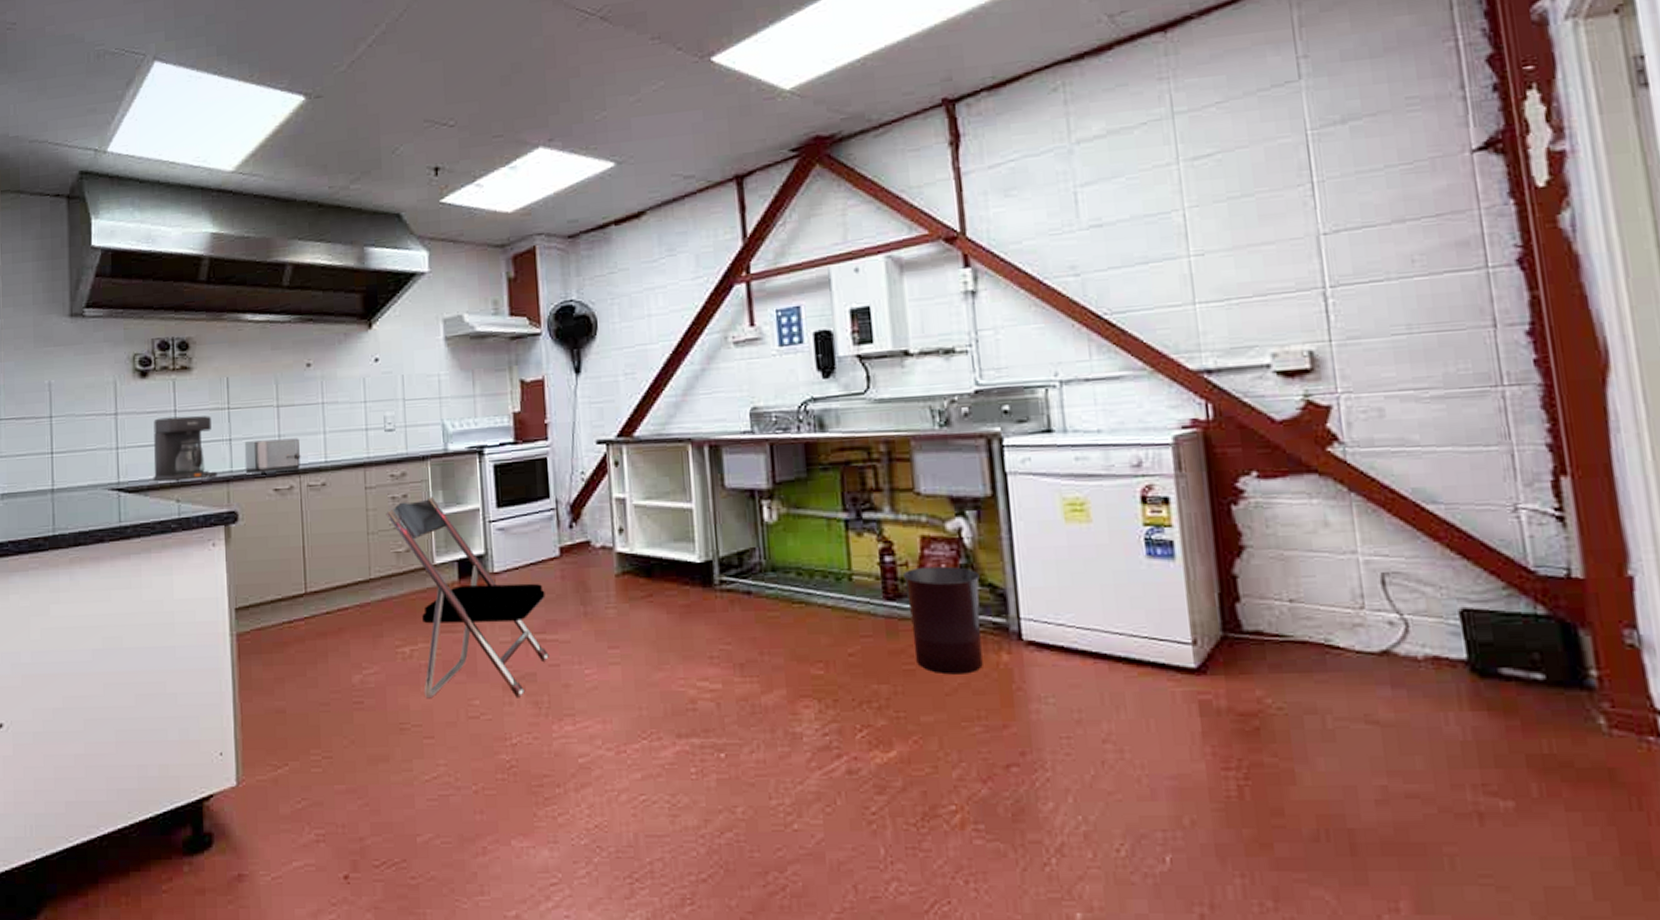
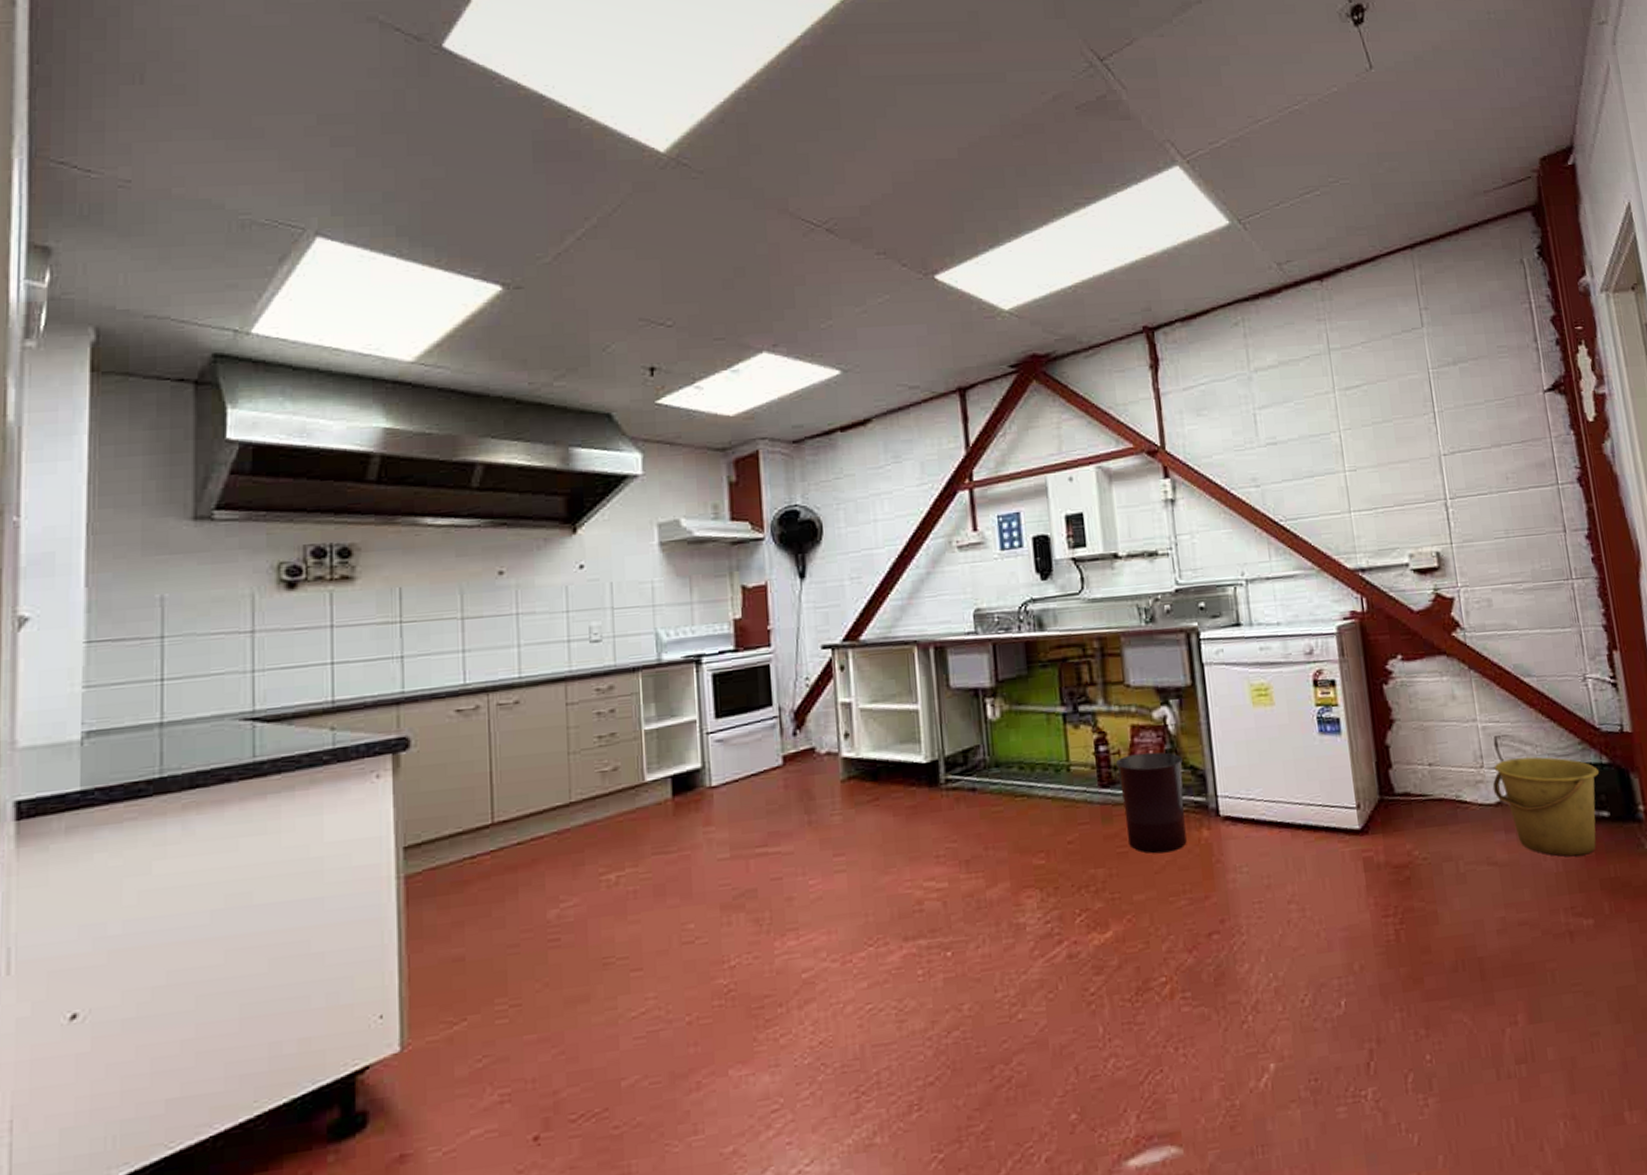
coffee maker: present [153,415,217,482] -> none [300,631,384,708]
toaster: present [244,438,301,475] -> none [419,652,490,695]
folding chair: present [386,497,549,698] -> none [590,710,771,927]
bucket: none [1376,600,1533,724] -> present [1492,756,1600,857]

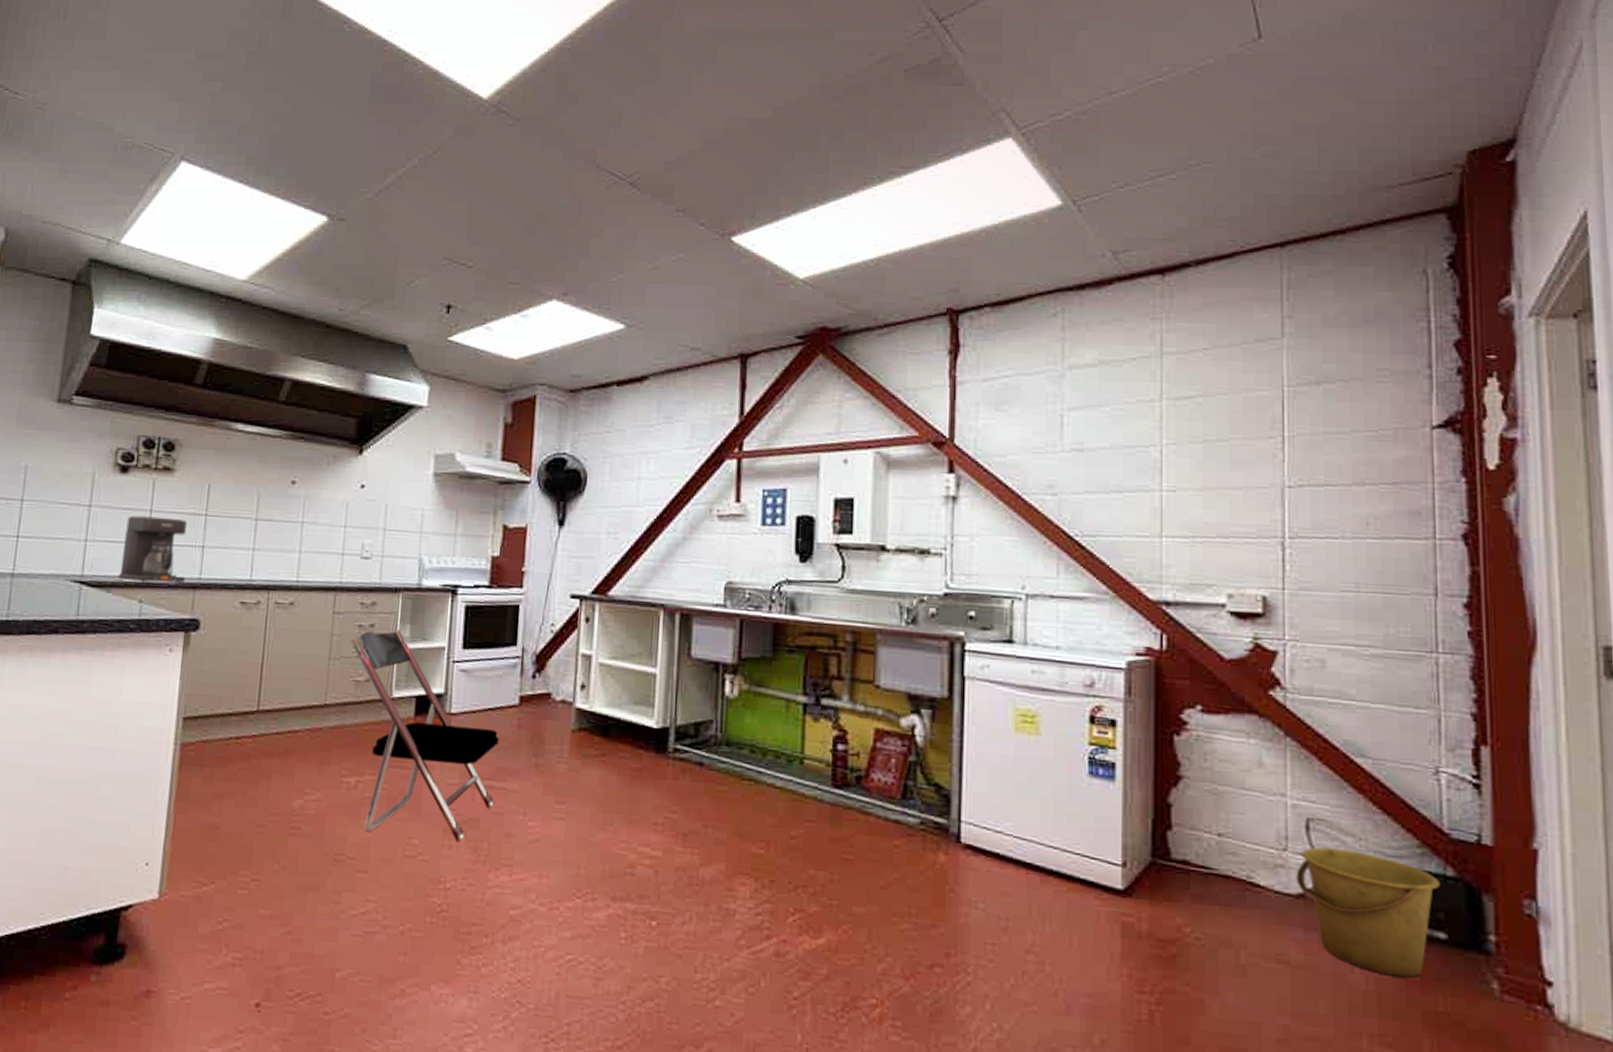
coffee maker: none [300,631,384,708] -> present [118,515,187,583]
folding chair: none [590,710,771,927] -> present [350,630,500,842]
waste bin: present [1115,752,1187,854] -> none [852,759,927,870]

